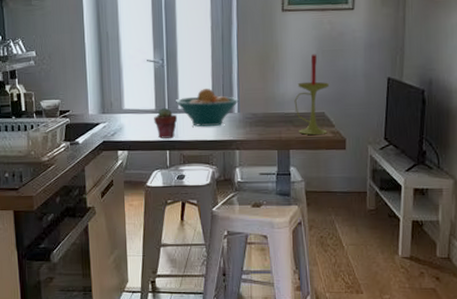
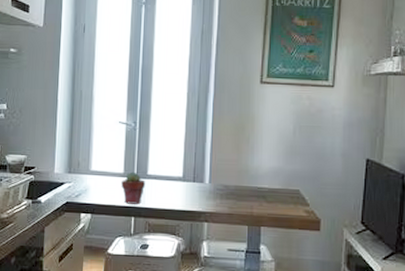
fruit bowl: present [176,88,239,127] -> none [145,155,211,196]
candle: present [294,54,330,135] -> none [268,129,306,213]

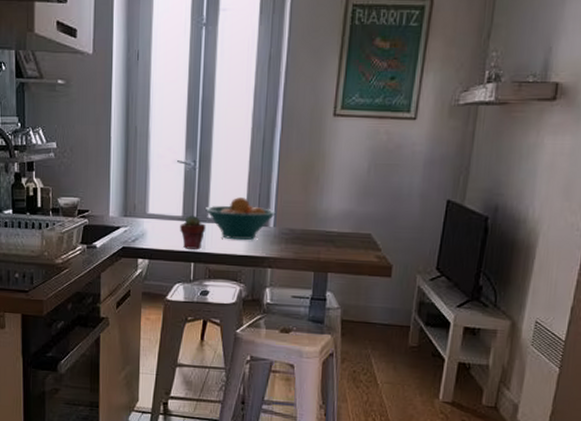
fruit bowl: none [145,155,211,196] -> present [206,197,276,241]

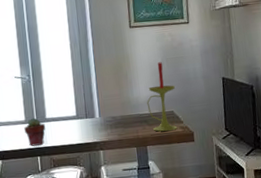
fruit bowl: present [206,197,276,241] -> none [43,98,99,133]
candle: none [338,167,380,258] -> present [147,62,178,132]

